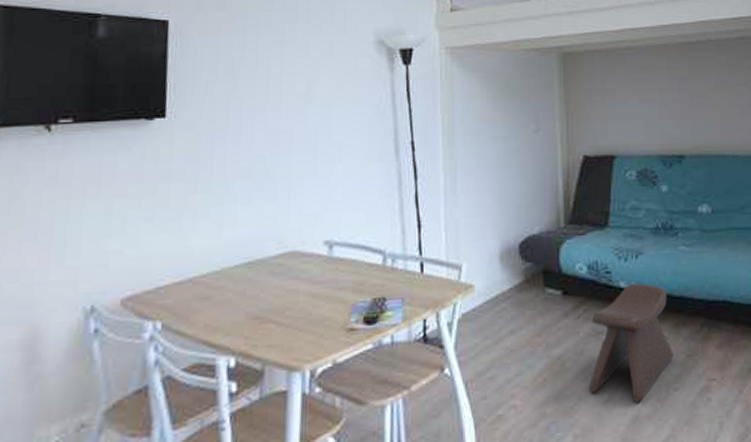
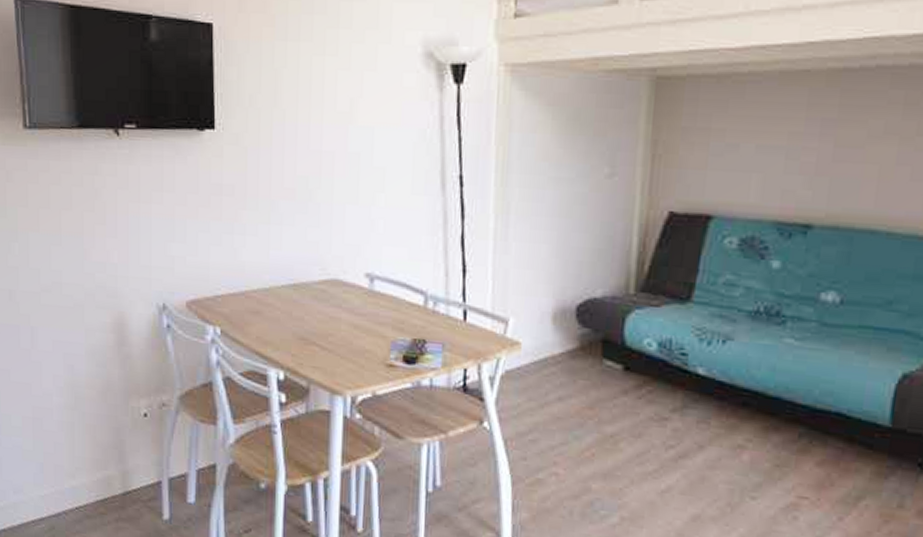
stool: present [588,283,674,404] -> none [643,372,759,503]

